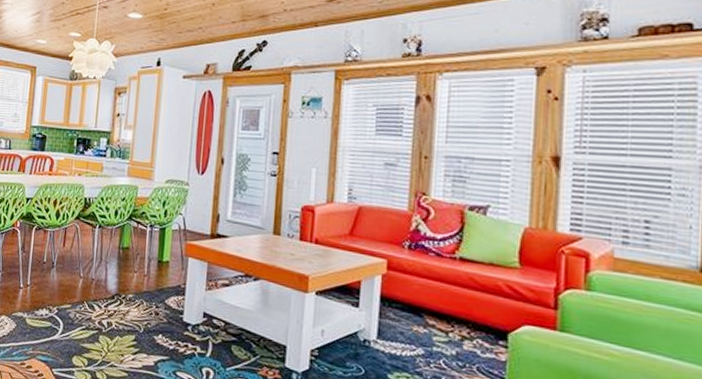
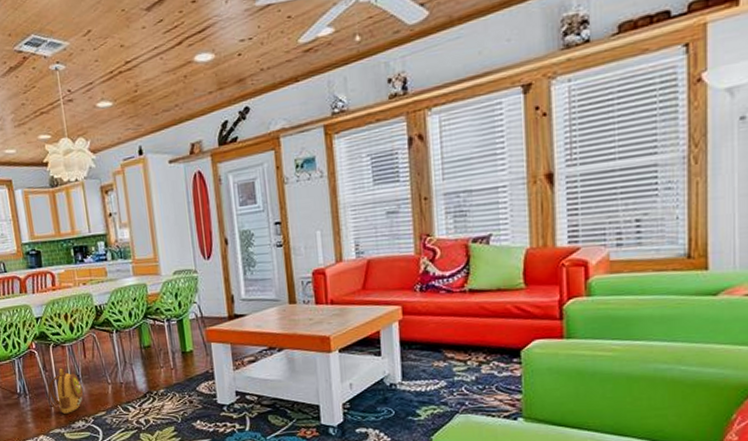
backpack: none [19,252,55,299] -> present [47,368,84,414]

